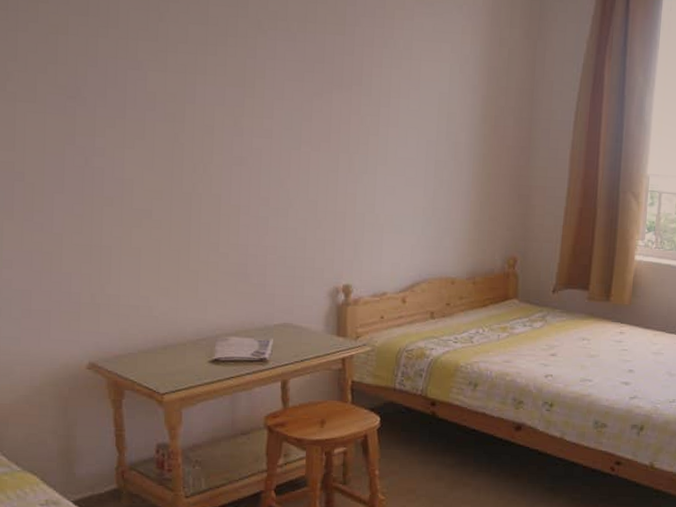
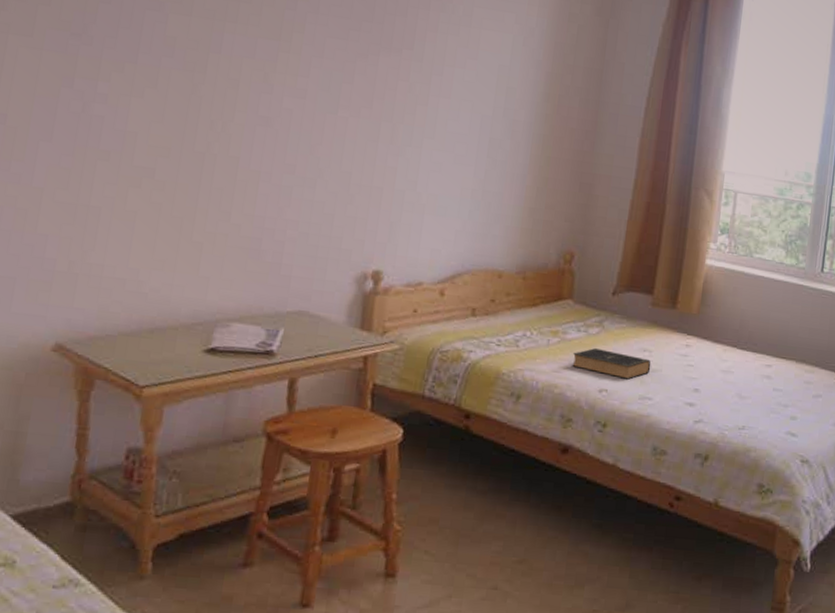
book: none [520,339,590,365] -> present [572,347,651,380]

